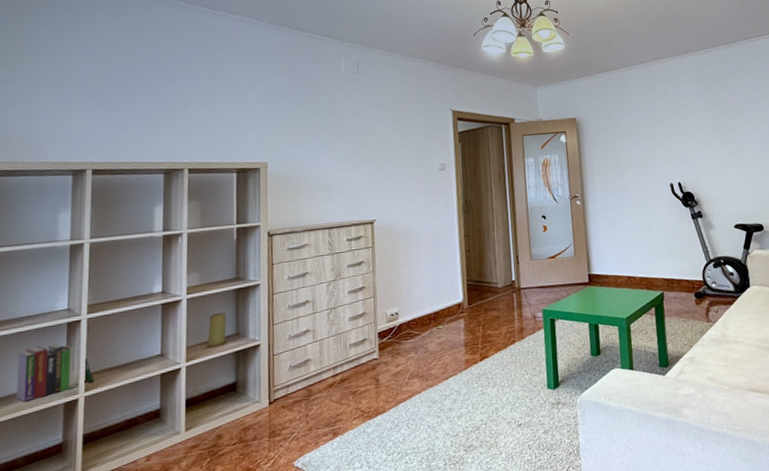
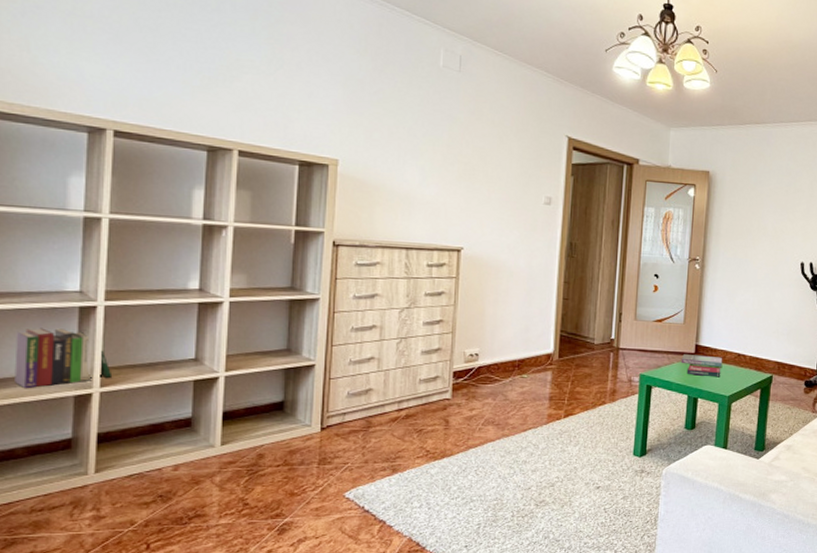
candle: present [205,312,228,349] -> none [249,323,277,361]
books: none [577,282,616,304] -> present [681,354,723,378]

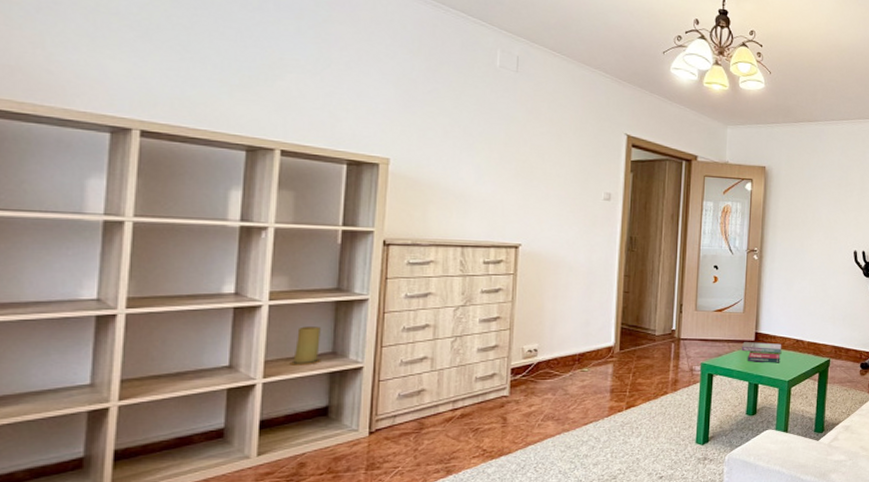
books: present [14,328,113,389] -> none [17,339,134,406]
candle: none [249,323,277,361] -> present [290,326,322,366]

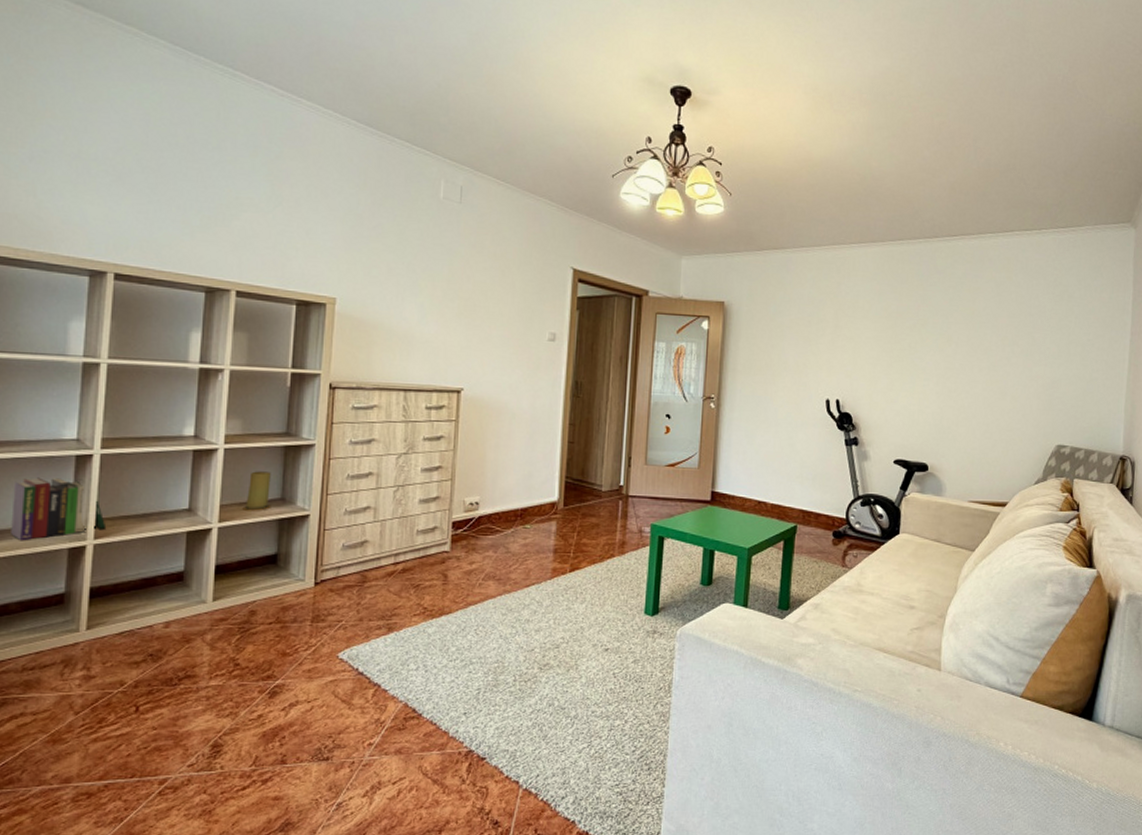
books: none [17,339,134,406] -> present [11,477,107,541]
books: present [741,342,782,363] -> none [695,502,742,528]

